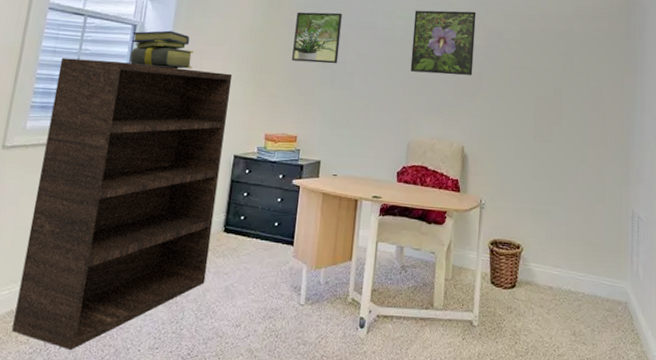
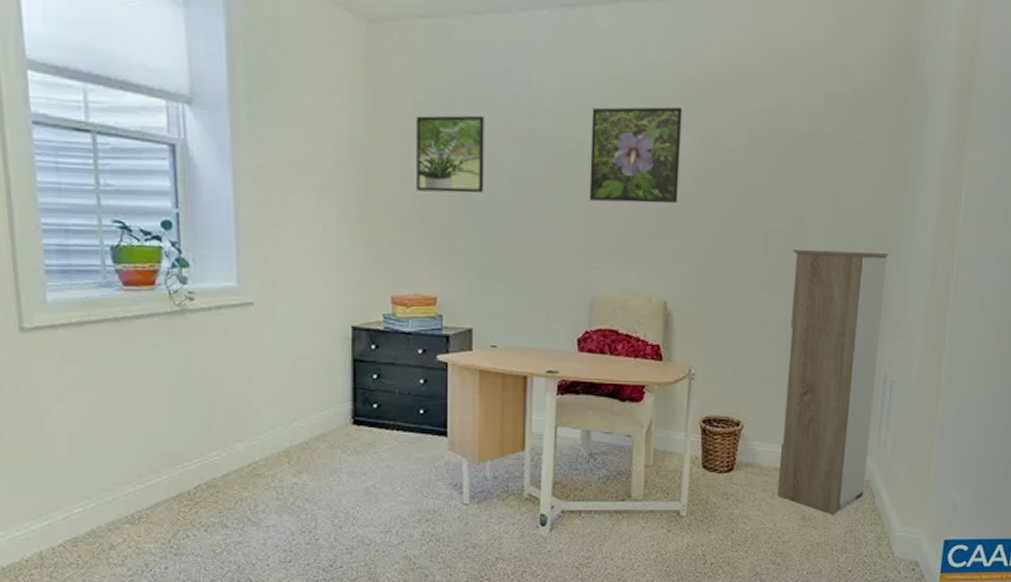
bookshelf: present [12,57,233,350] -> none [72,198,338,569]
stack of books: present [129,30,193,69] -> none [171,151,272,209]
storage cabinet: none [551,112,627,332] -> present [776,250,888,514]

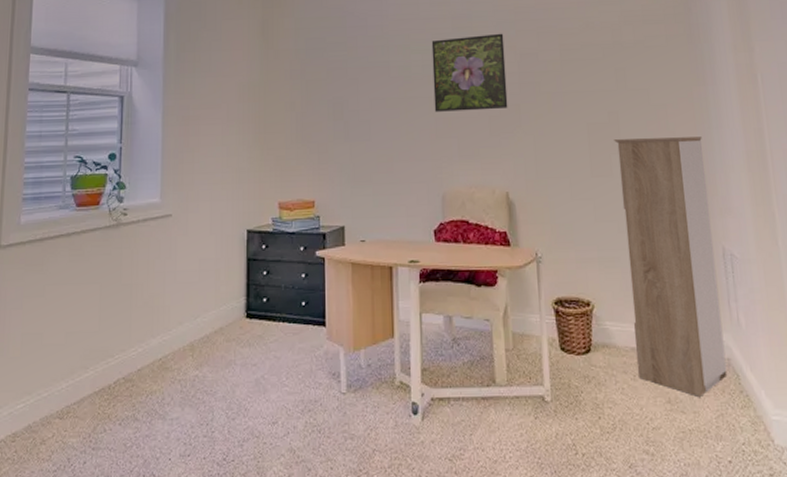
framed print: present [416,115,484,194] -> none [298,54,350,116]

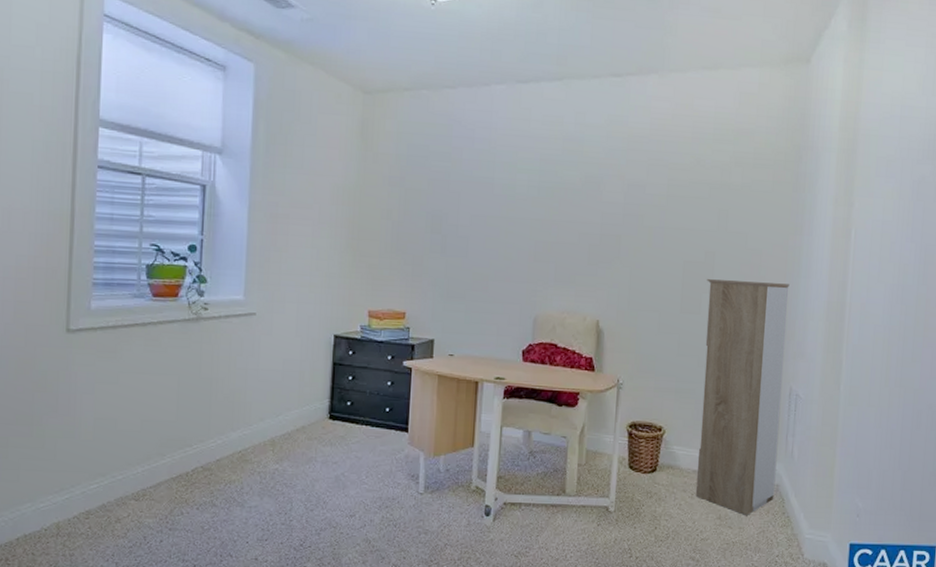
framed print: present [431,33,508,112] -> none [535,160,614,239]

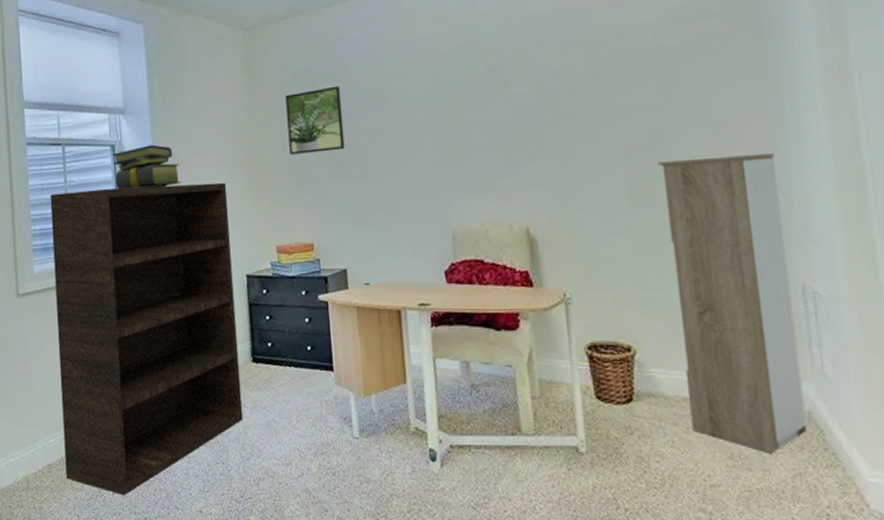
bookshelf: none [107,226,326,543] -> present [50,182,243,495]
stack of books: none [201,191,277,237] -> present [112,144,182,190]
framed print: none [394,165,452,228] -> present [285,85,345,155]

